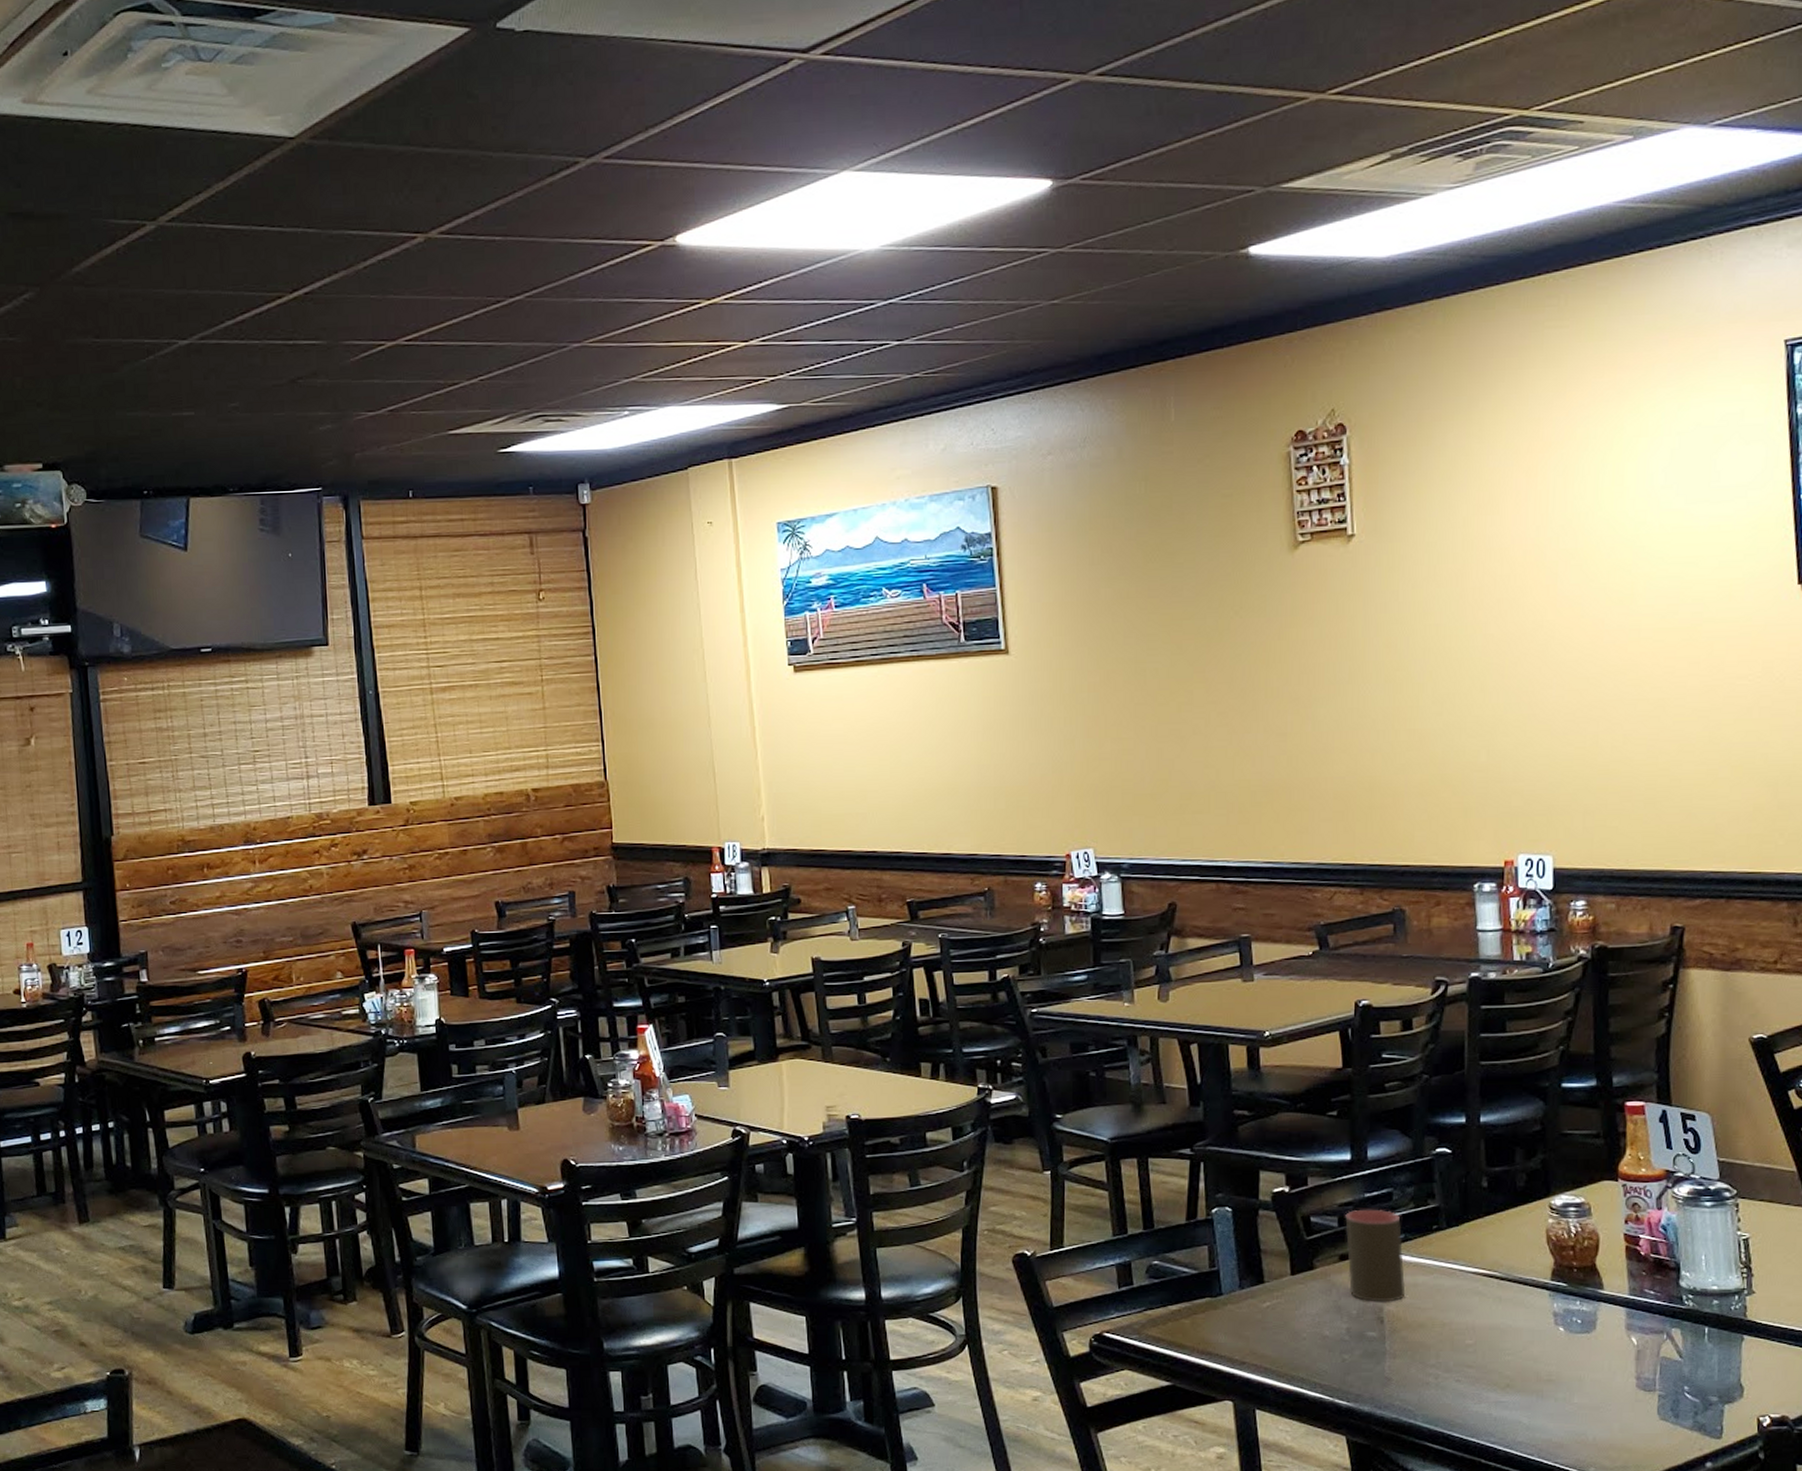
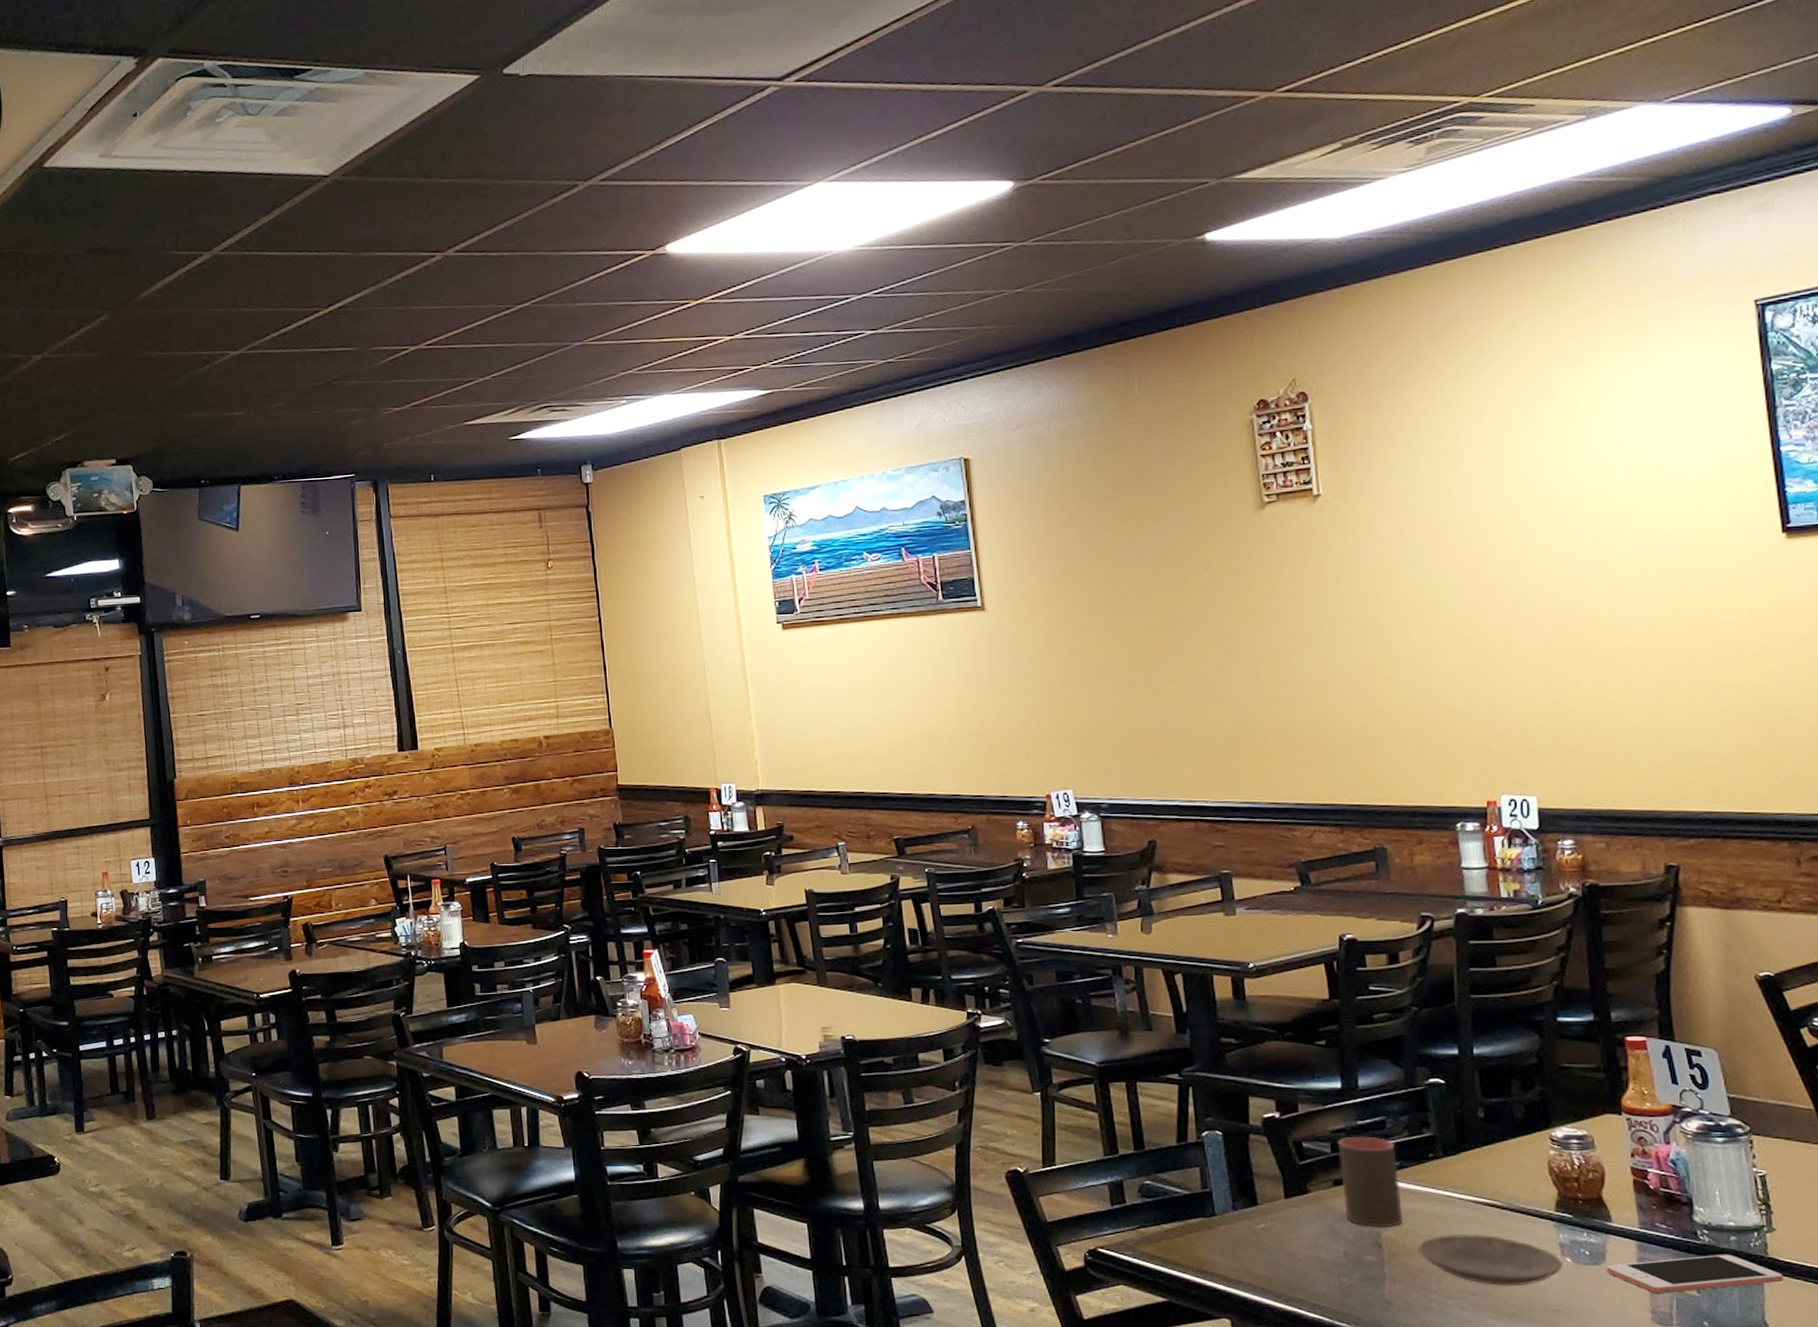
plate: none [1419,1307,1556,1358] -> present [1418,1234,1563,1286]
cell phone: none [1596,1318,1761,1360] -> present [1606,1254,1784,1294]

